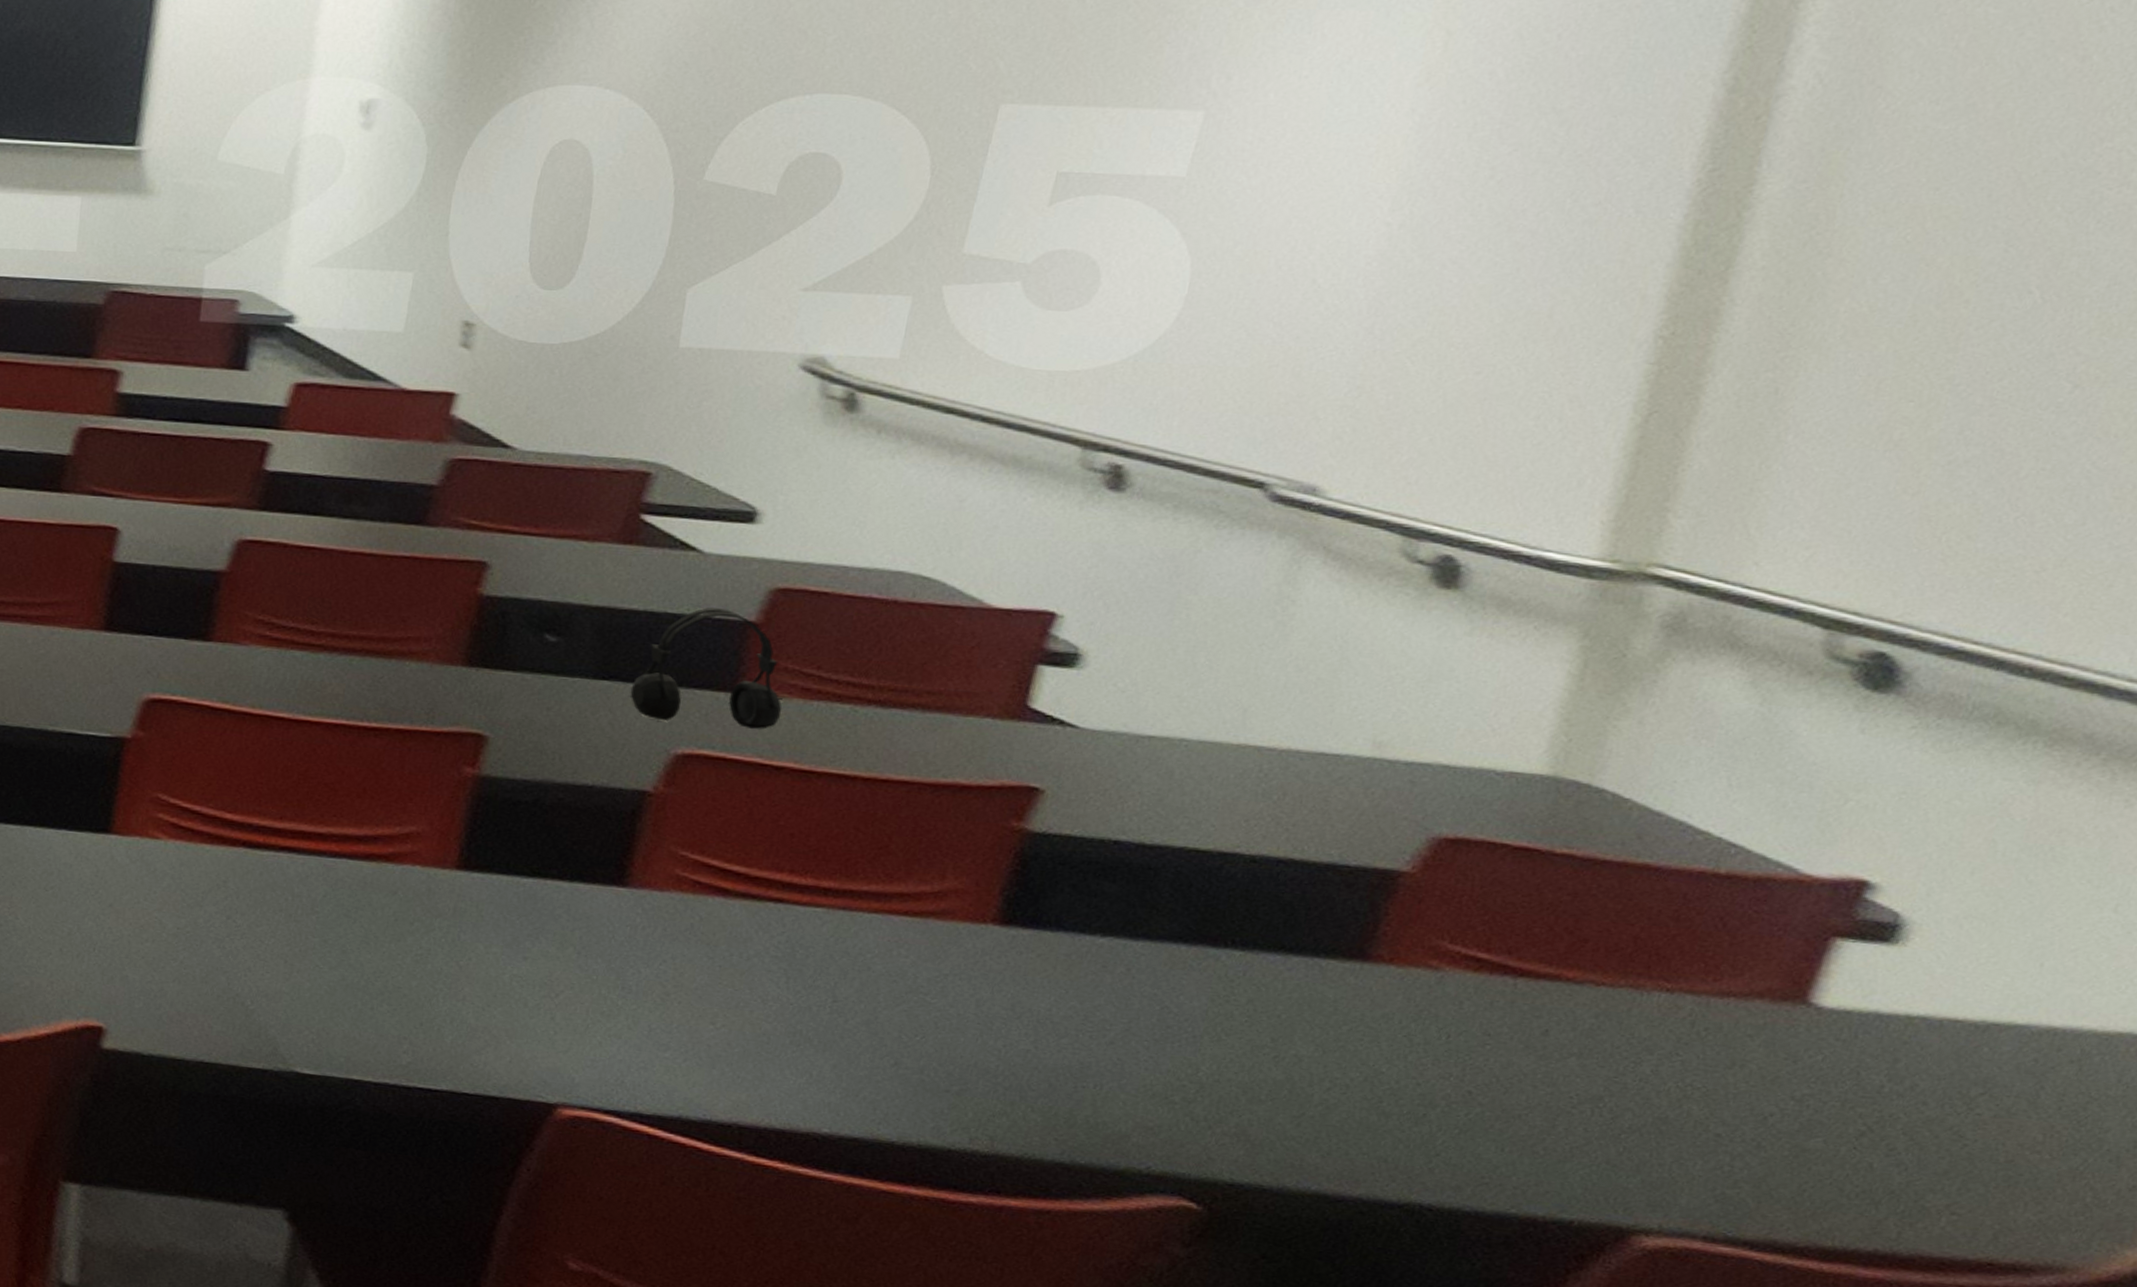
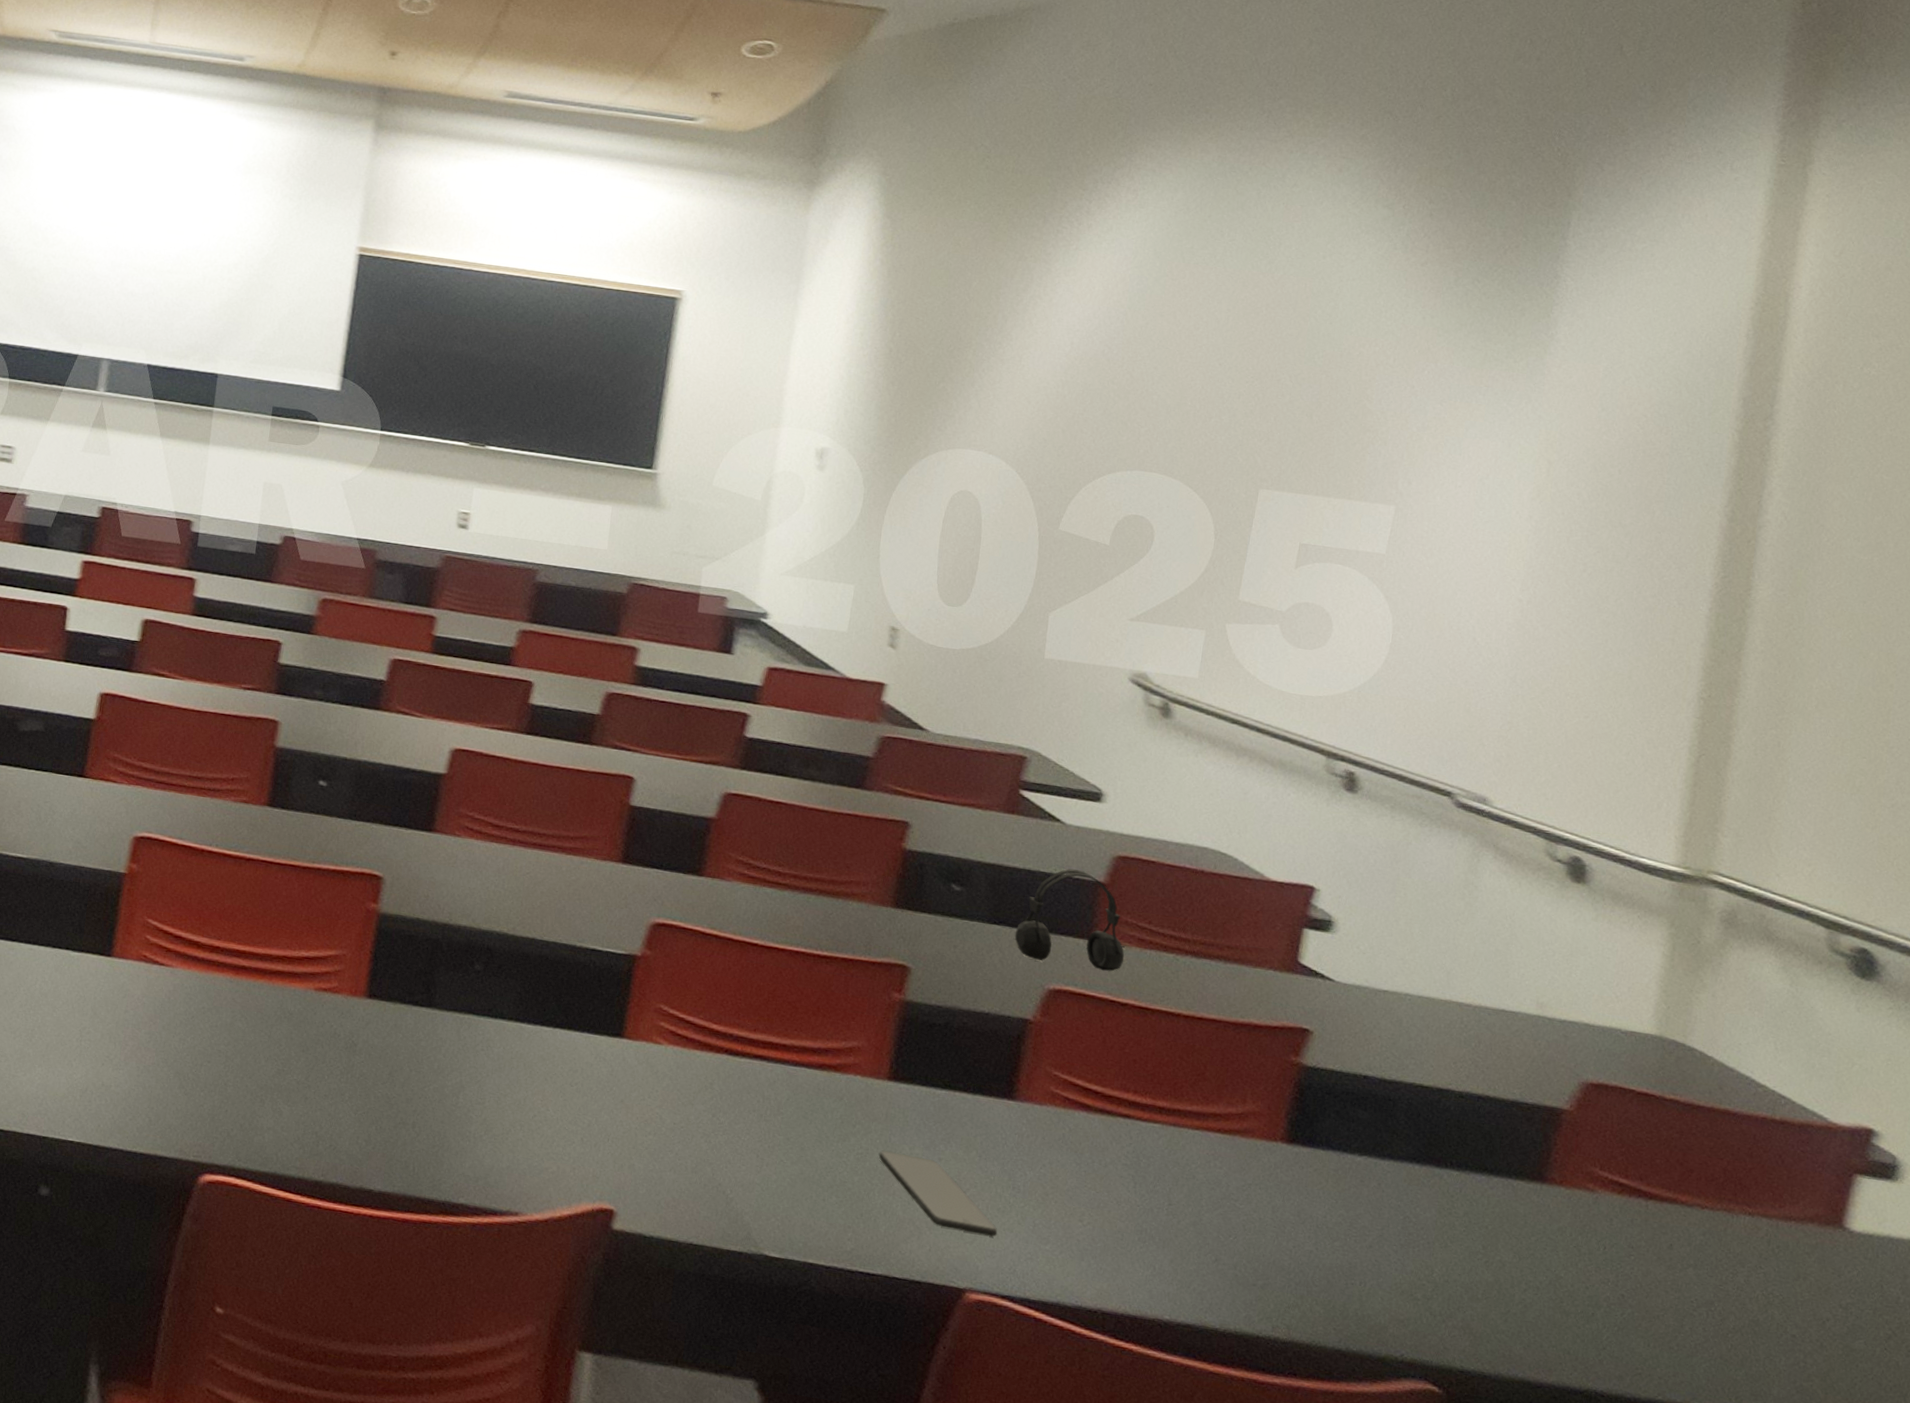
smartphone: none [443,950,601,1044] -> present [878,1150,998,1237]

